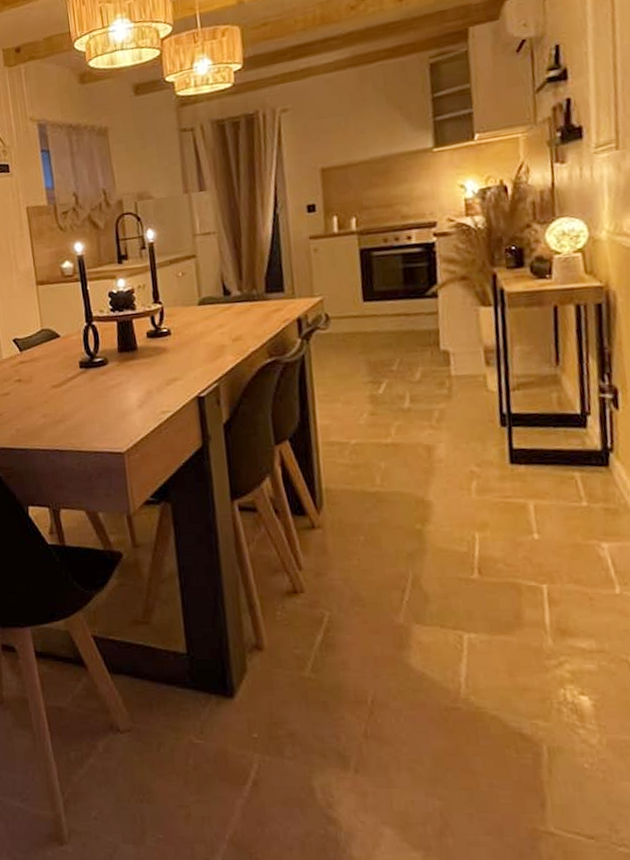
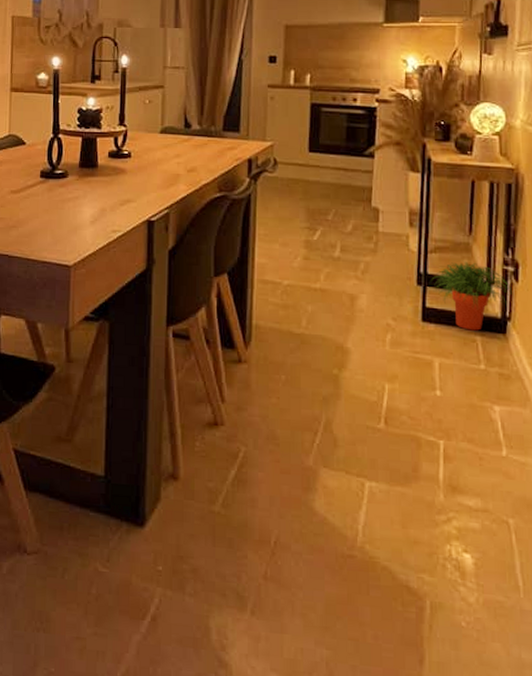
potted plant: none [515,394,612,467] -> present [430,261,512,331]

